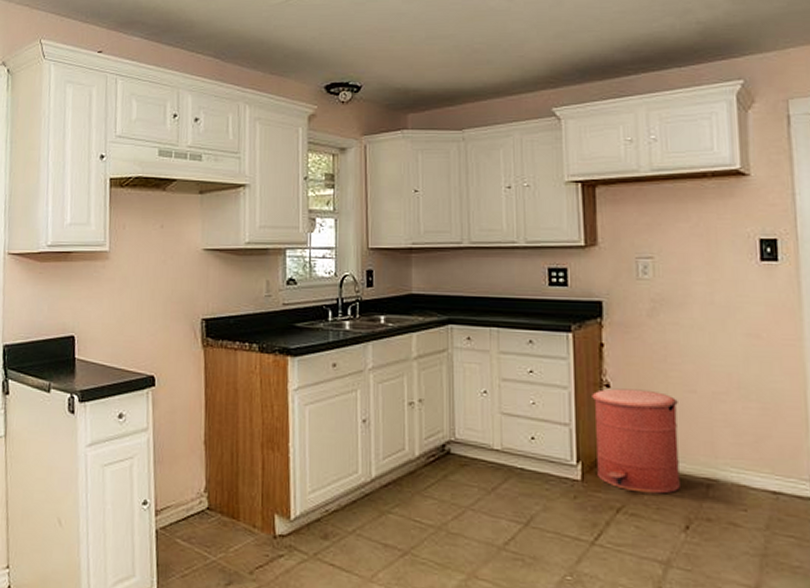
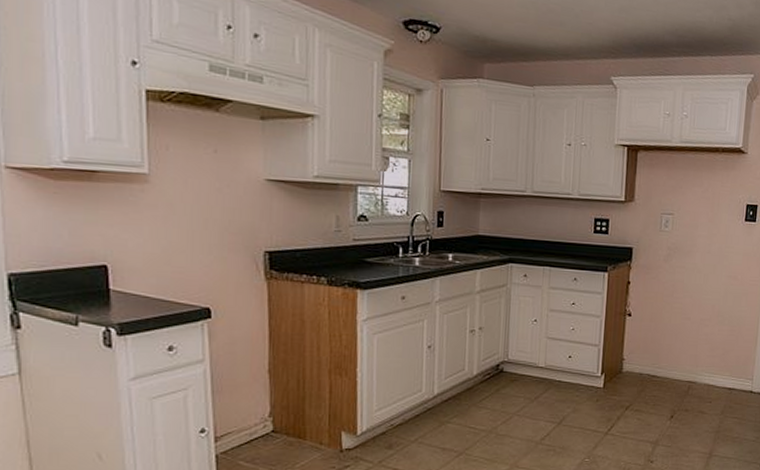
trash can: present [592,388,682,494] -> none [615,317,677,394]

